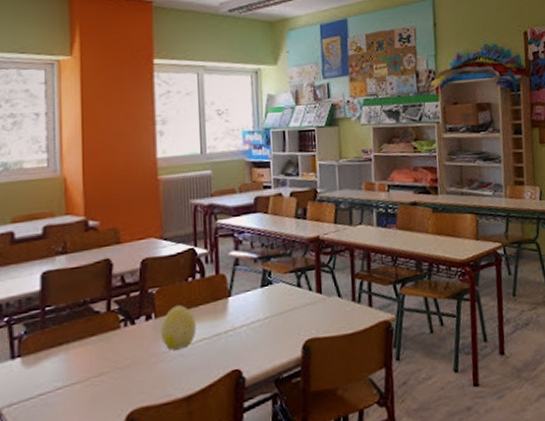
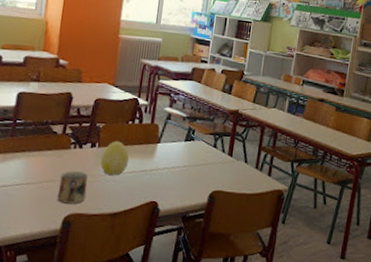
mug: none [112,353,150,399] -> present [57,171,89,204]

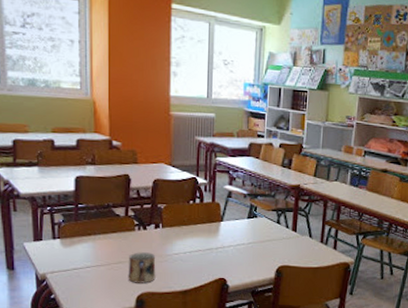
decorative egg: present [100,141,130,176] -> none [166,221,194,255]

